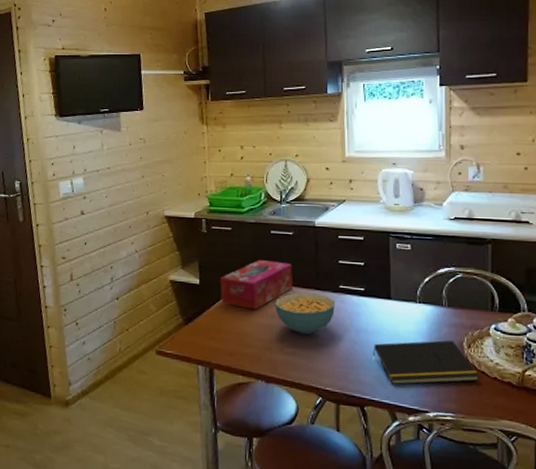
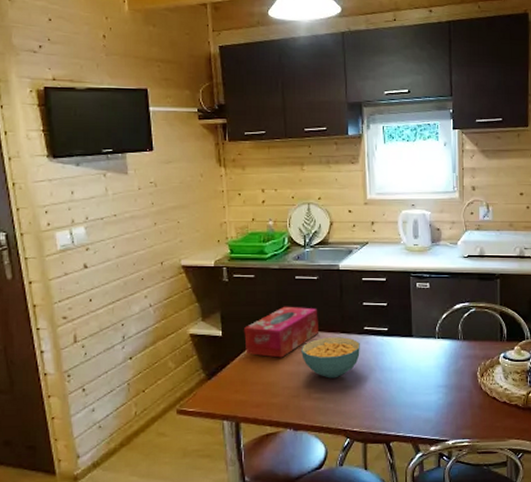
notepad: present [372,340,479,385] -> none [396,371,491,419]

